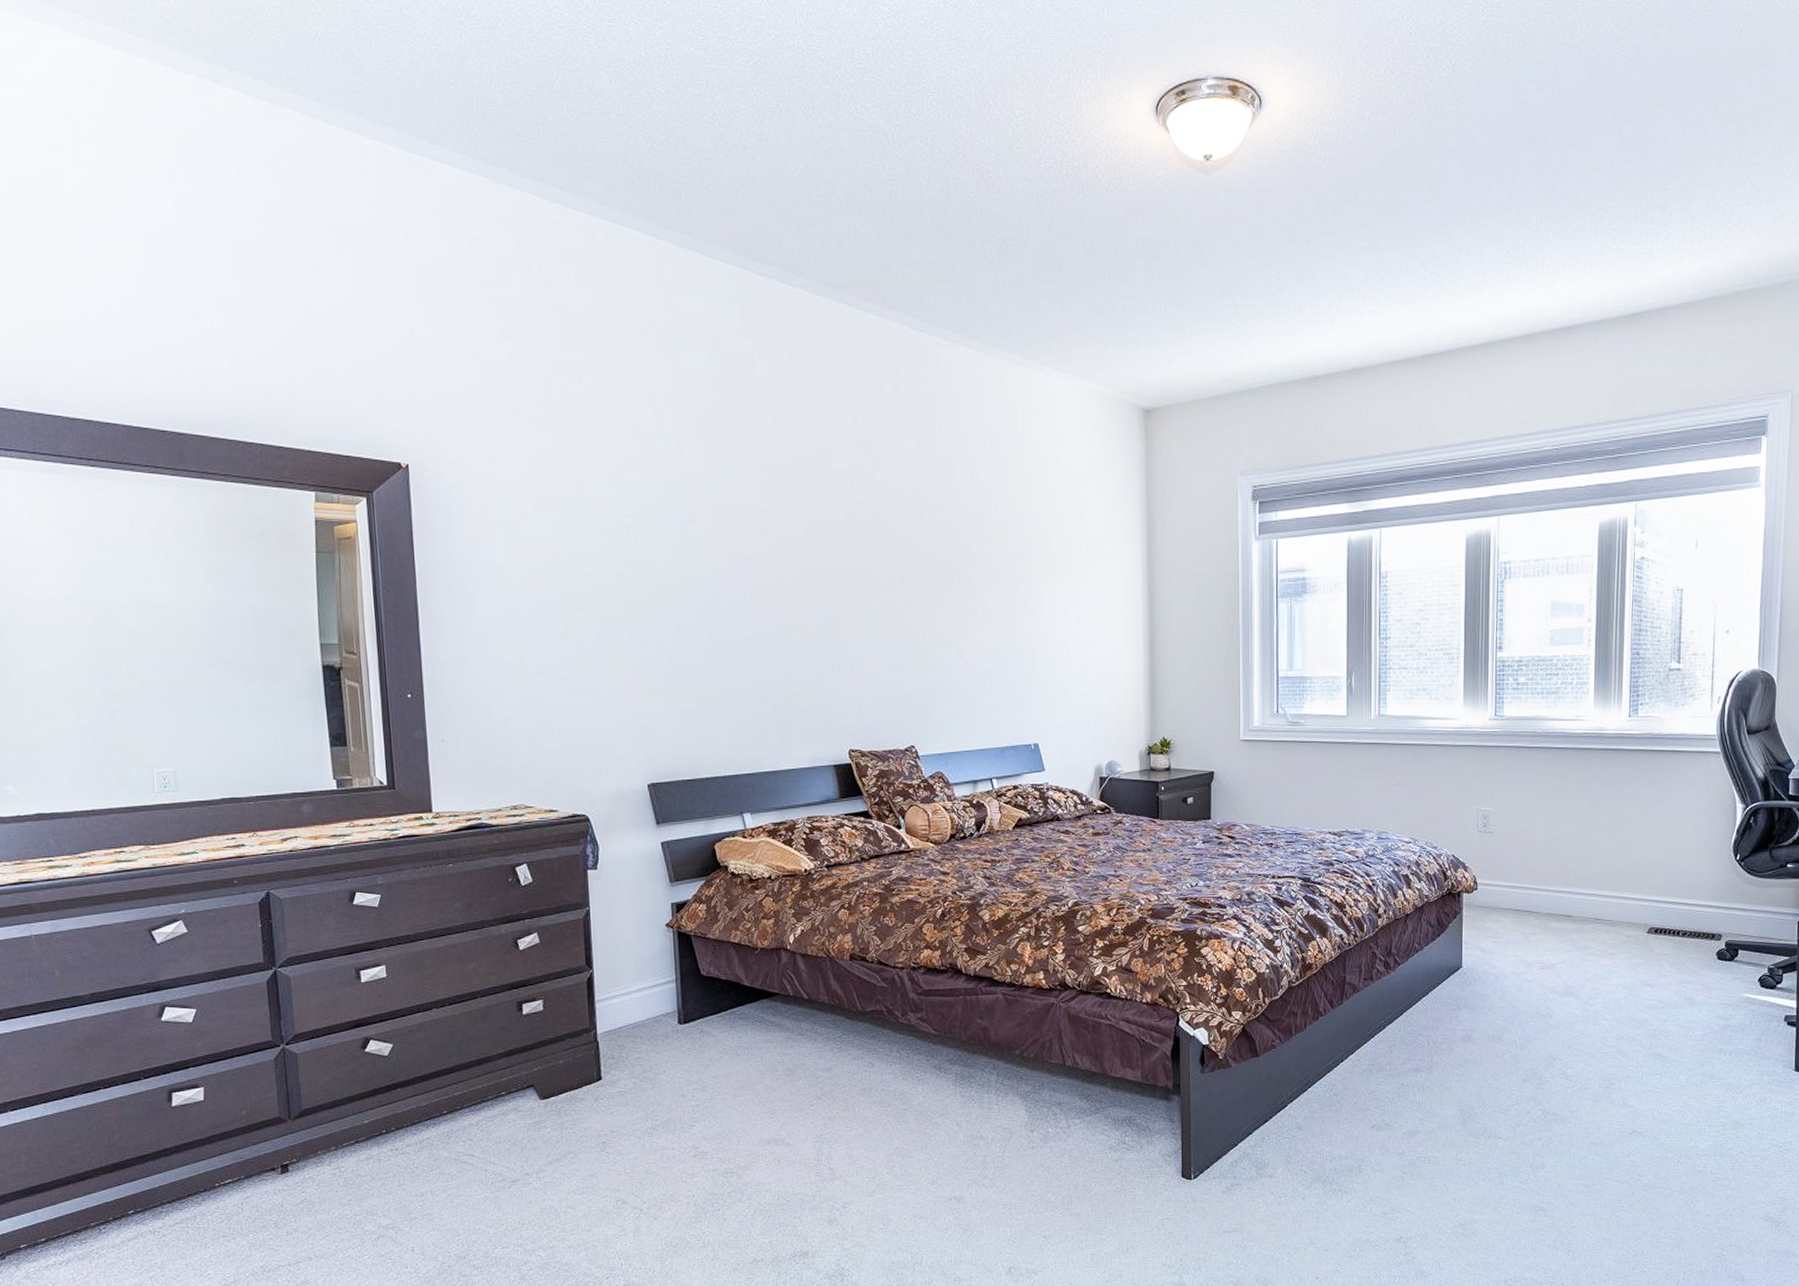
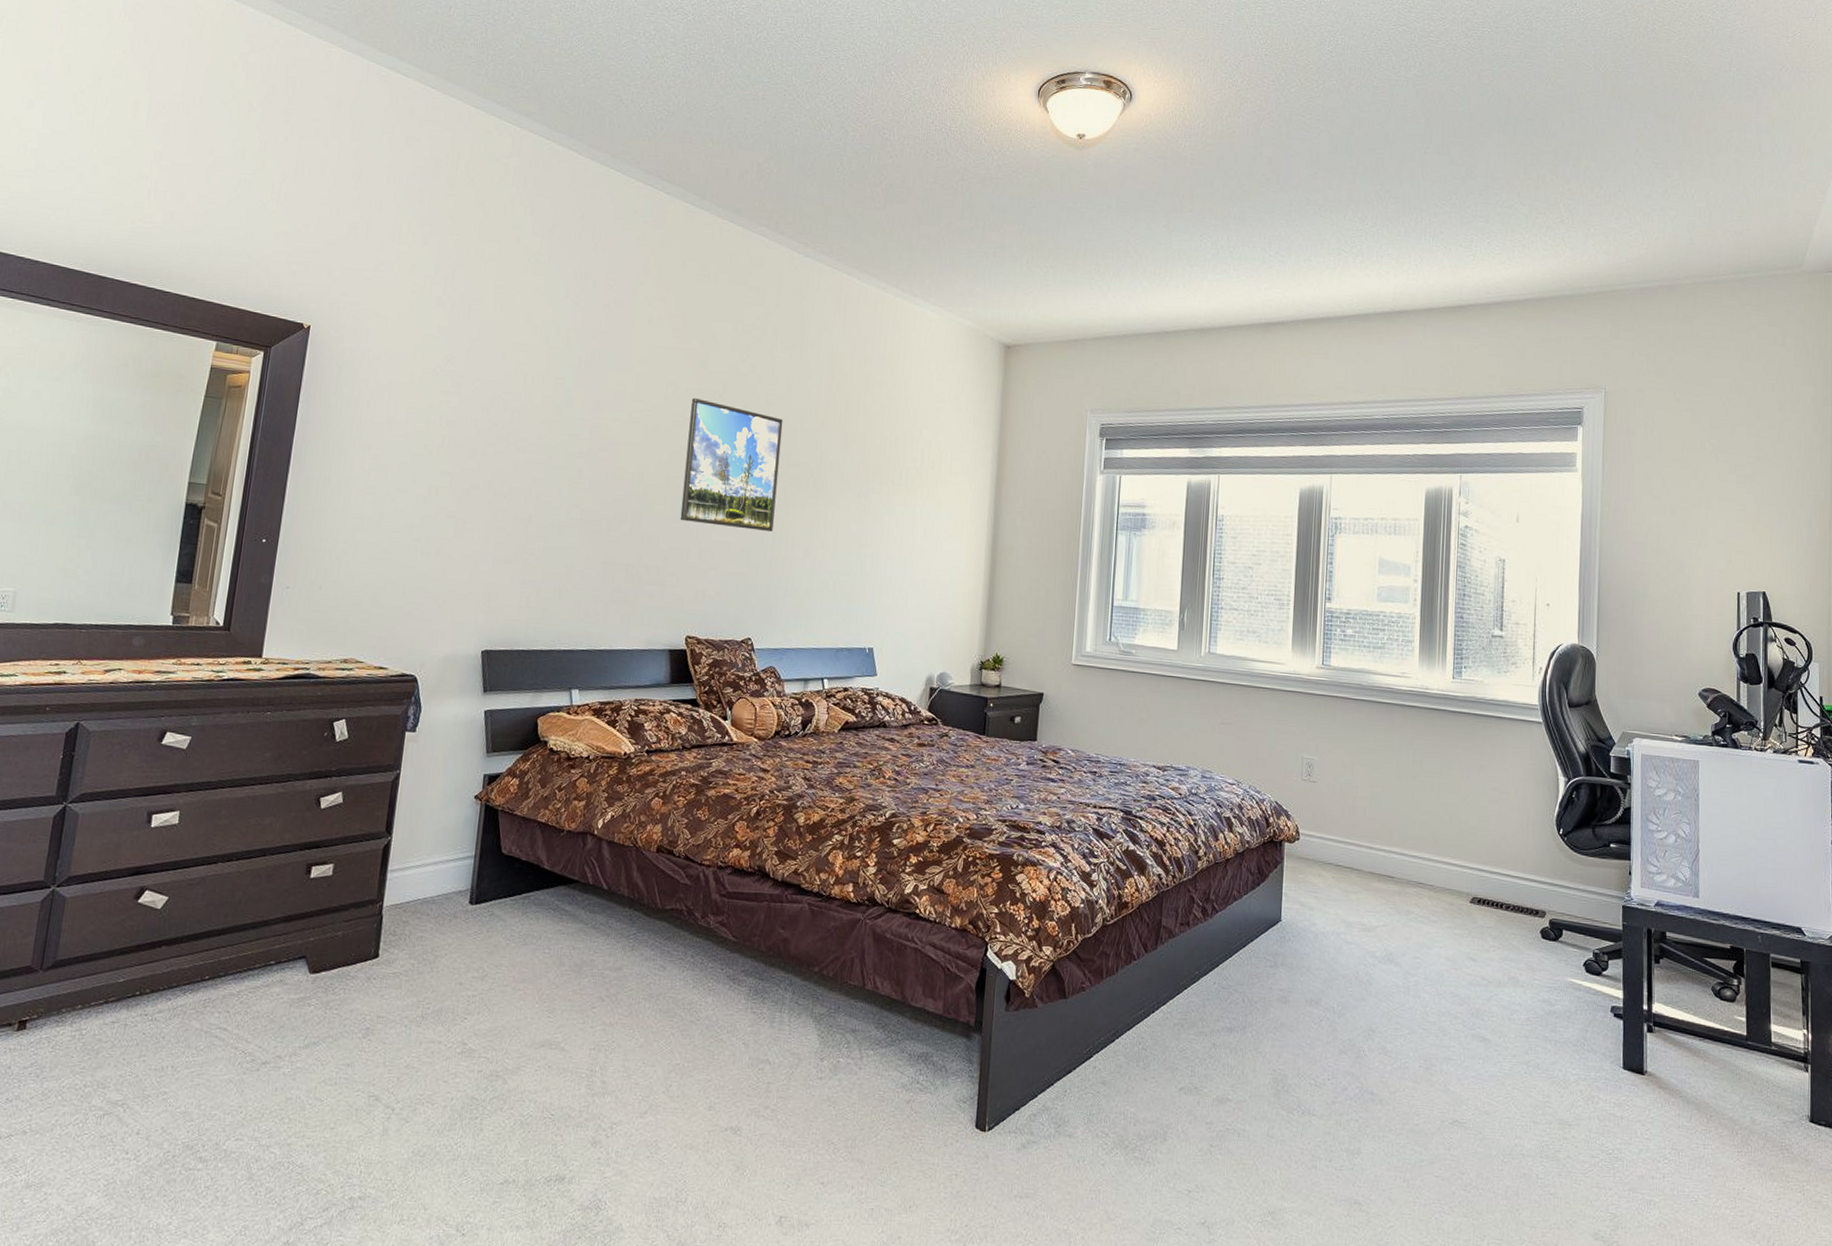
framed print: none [821,502,922,635] -> present [680,398,783,531]

